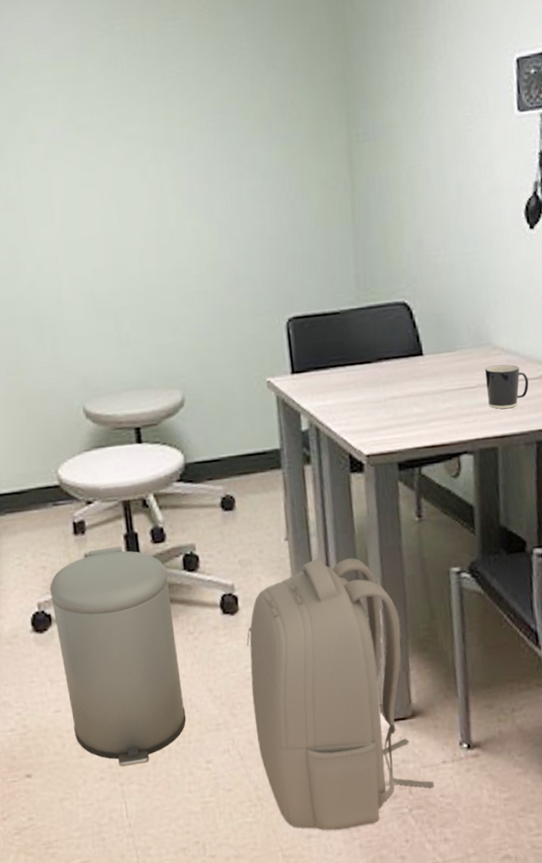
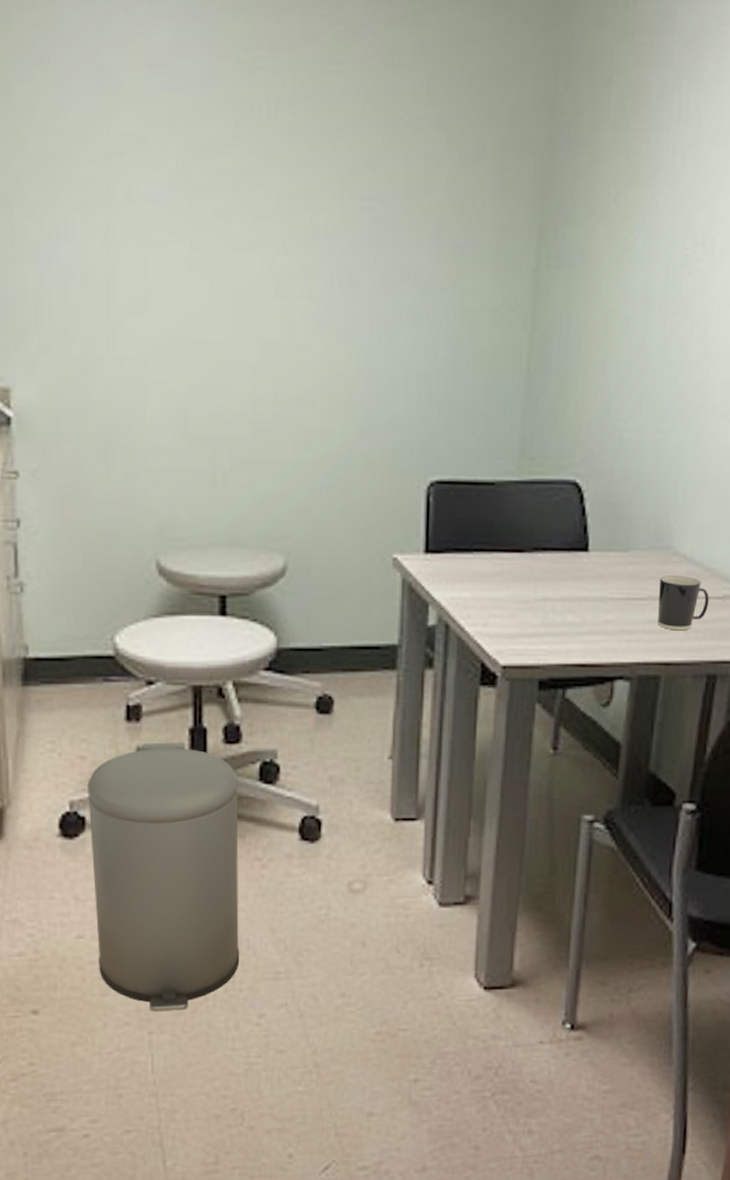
backpack: present [246,558,435,831] -> none [323,786,526,1109]

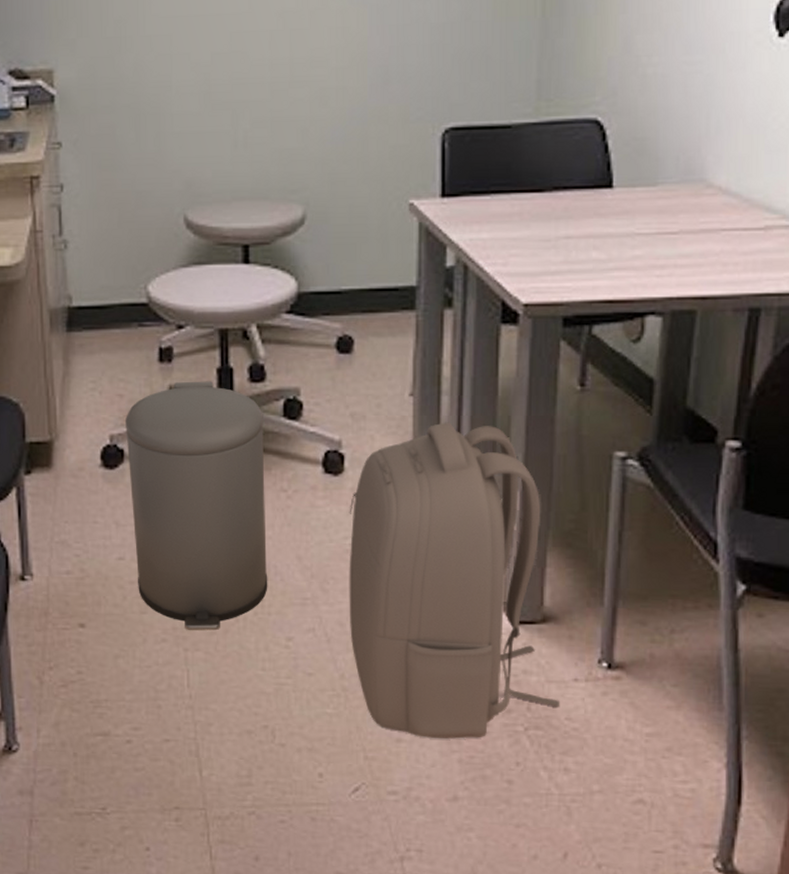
backpack: none [323,786,526,1109] -> present [349,422,561,739]
mug: present [658,576,709,631] -> none [691,208,749,264]

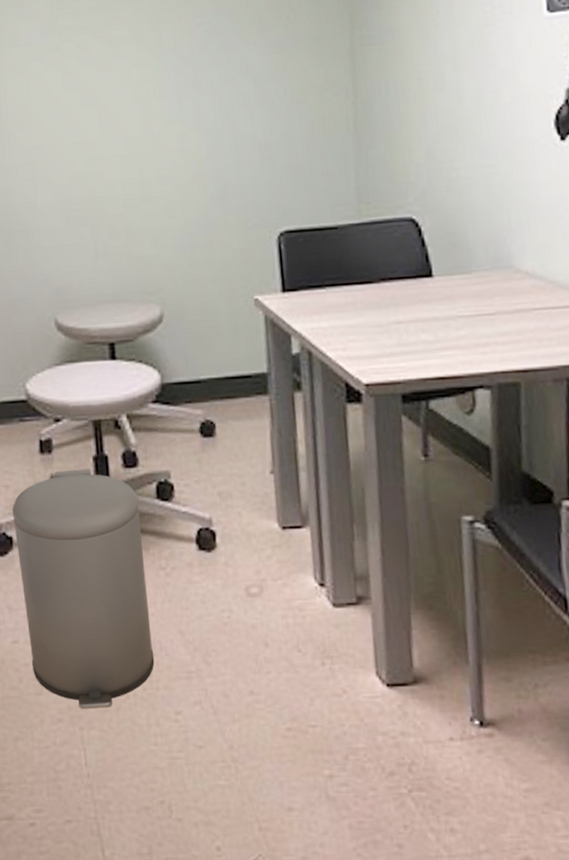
backpack: present [349,422,561,739] -> none [224,496,440,805]

